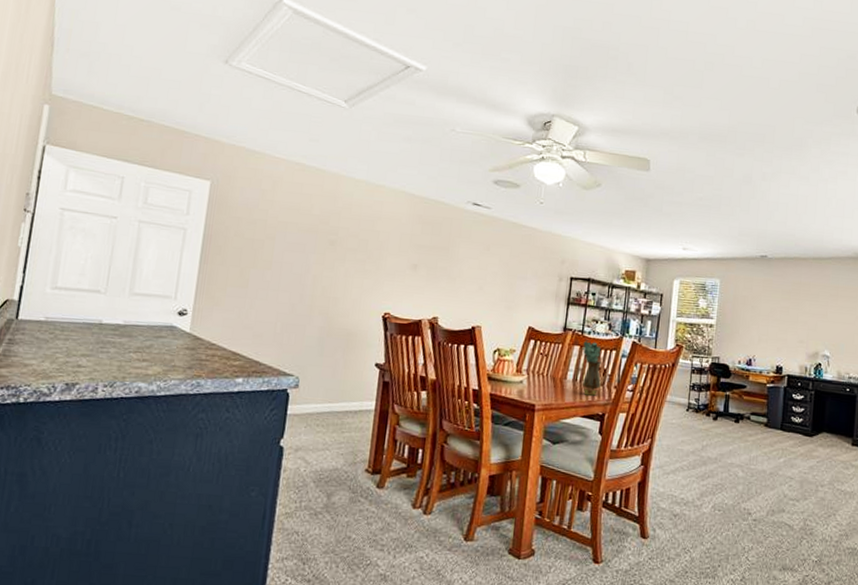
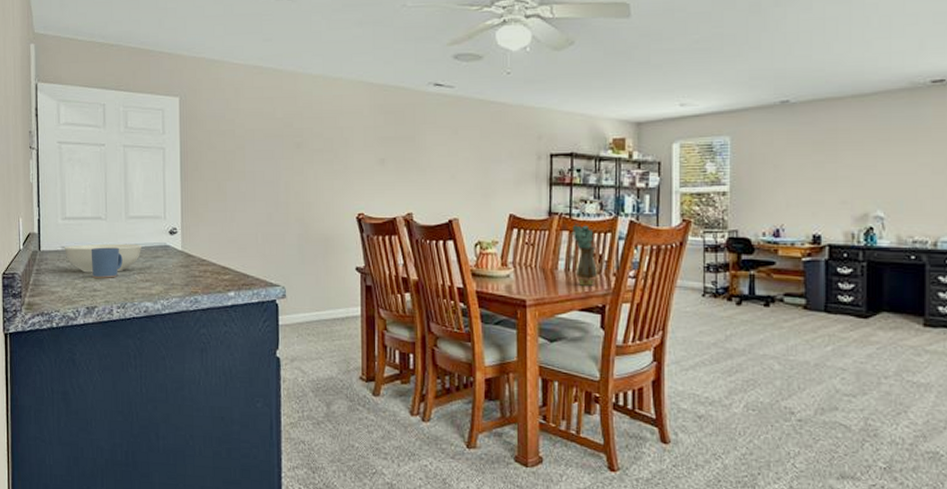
bowl: none [48,316,145,349] -> present [65,243,142,273]
mug: none [78,321,119,355] -> present [91,247,123,278]

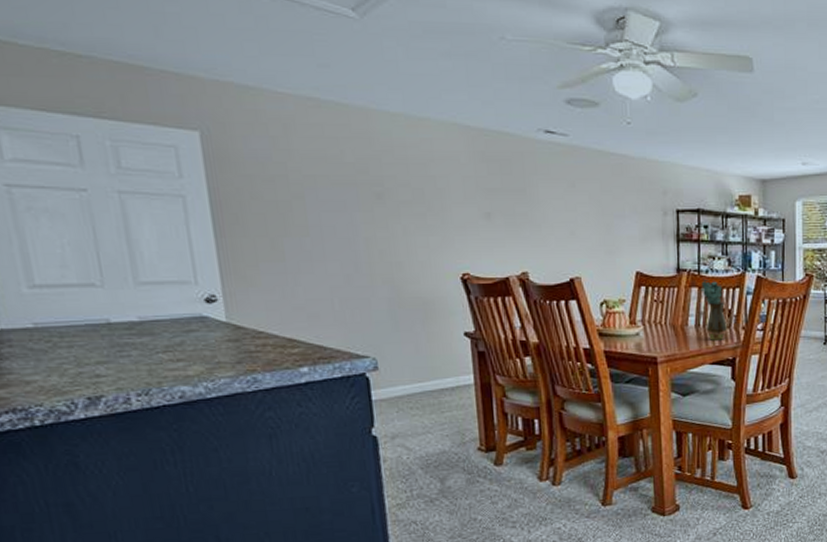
bowl: present [65,243,142,273] -> none [38,316,166,355]
mug: present [91,247,123,278] -> none [83,321,138,361]

